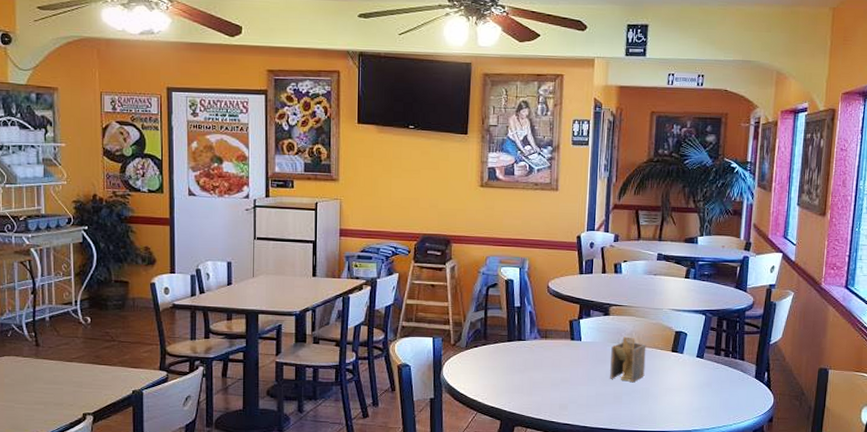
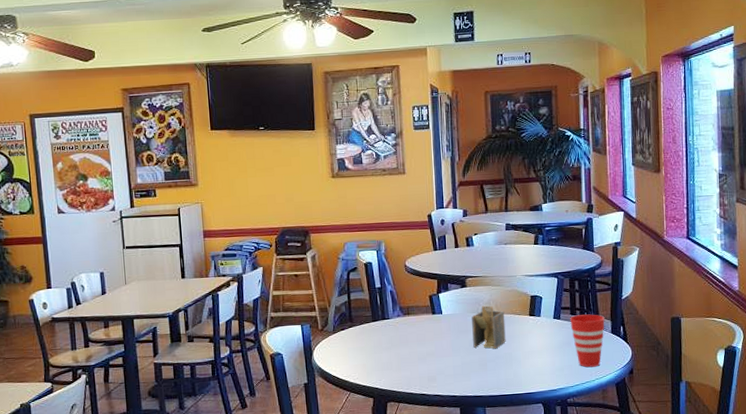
cup: none [713,356,750,411] -> present [570,314,605,368]

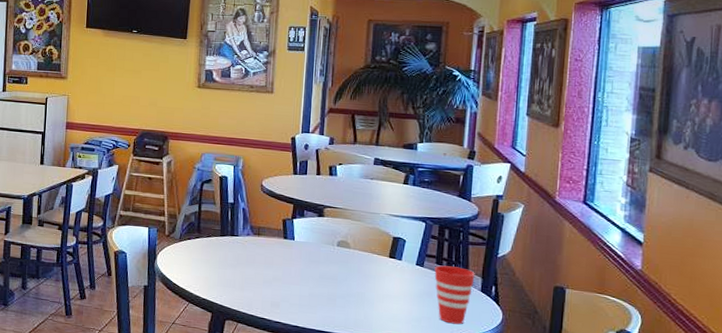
napkin holder: present [472,305,506,349] -> none [324,238,362,286]

